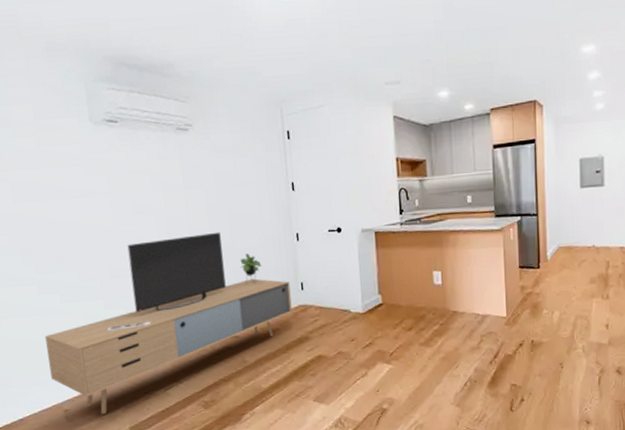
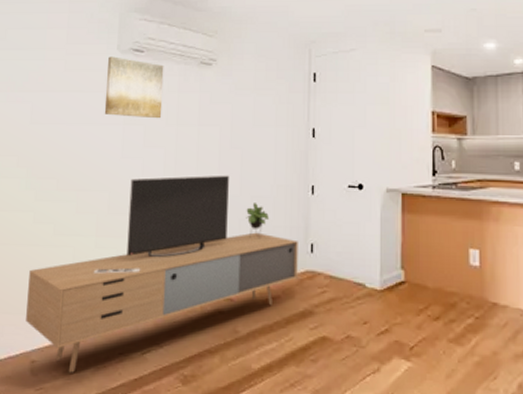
wall art: none [82,129,147,188] -> present [104,56,164,119]

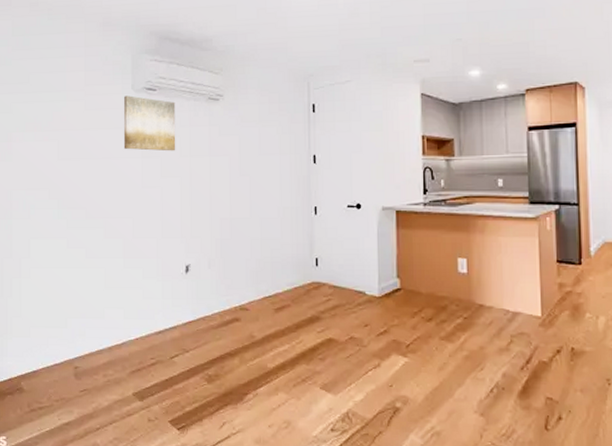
media console: present [26,175,298,373] -> none [67,200,305,376]

